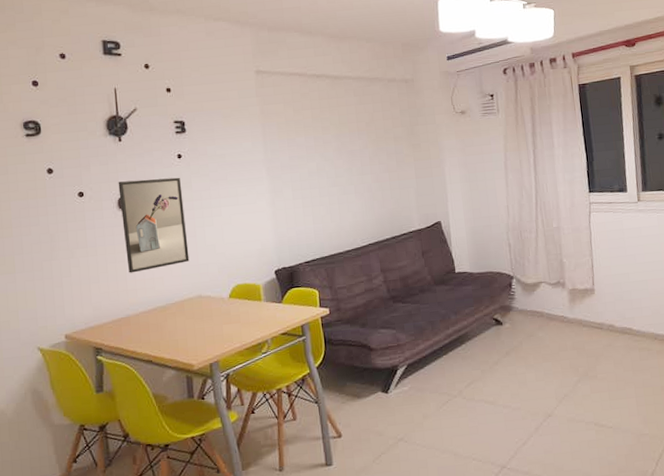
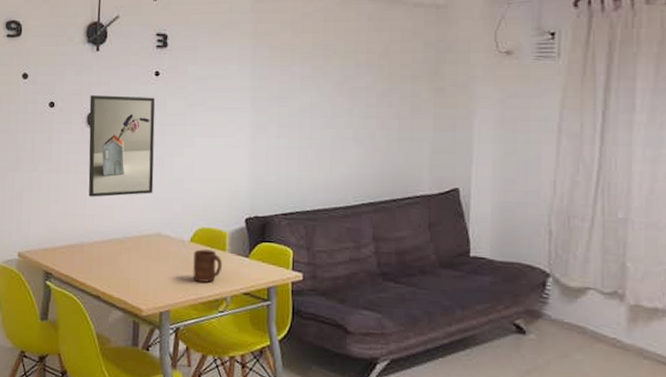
cup: none [233,302,261,331] -> present [193,249,223,283]

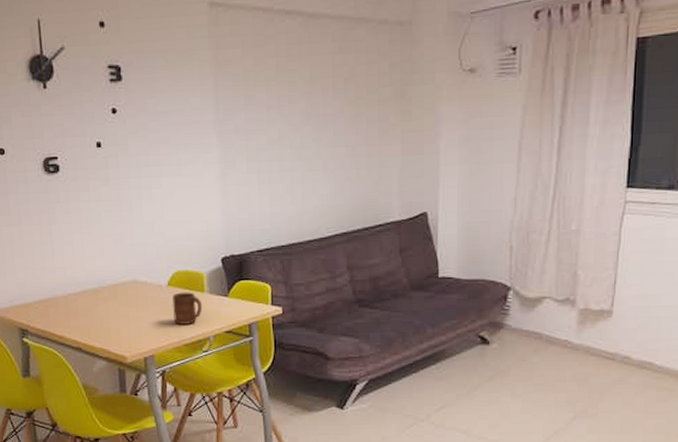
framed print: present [88,95,155,197] -> none [43,137,124,249]

